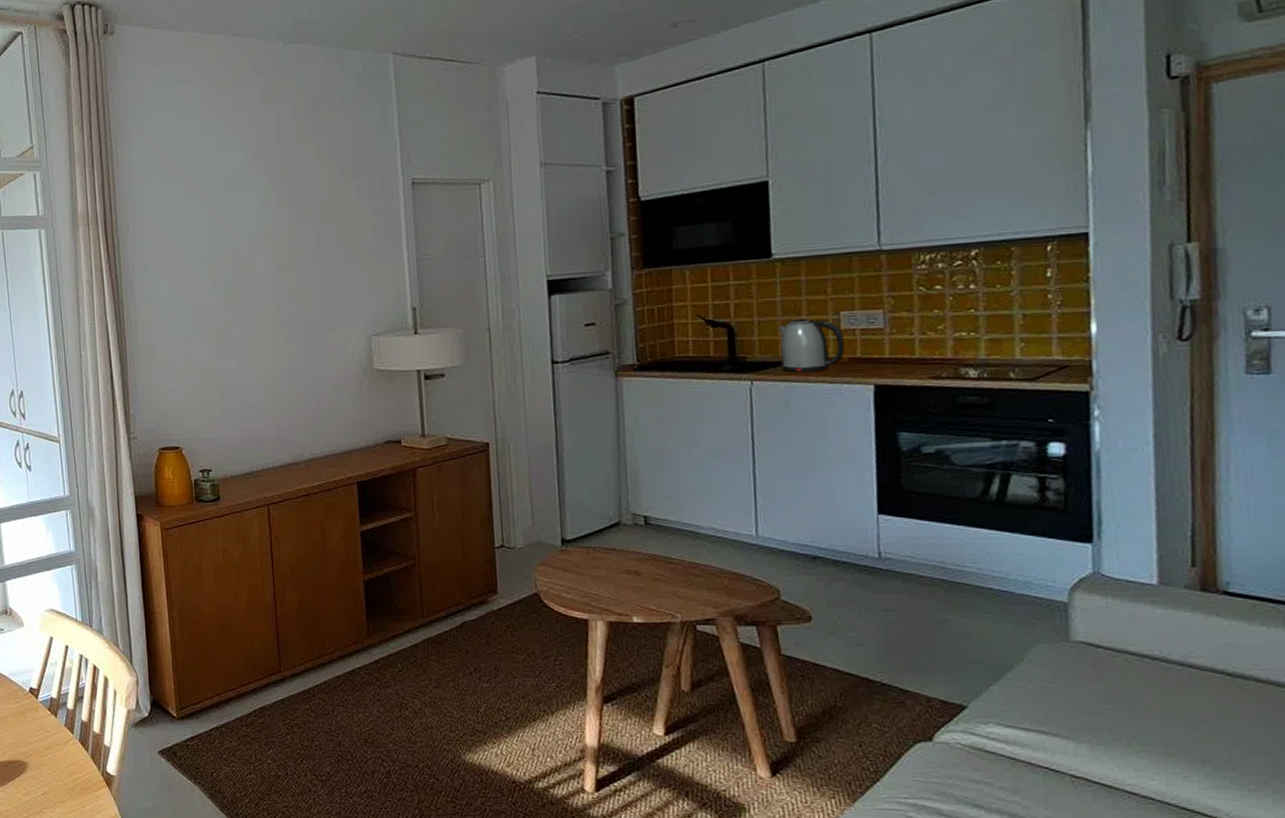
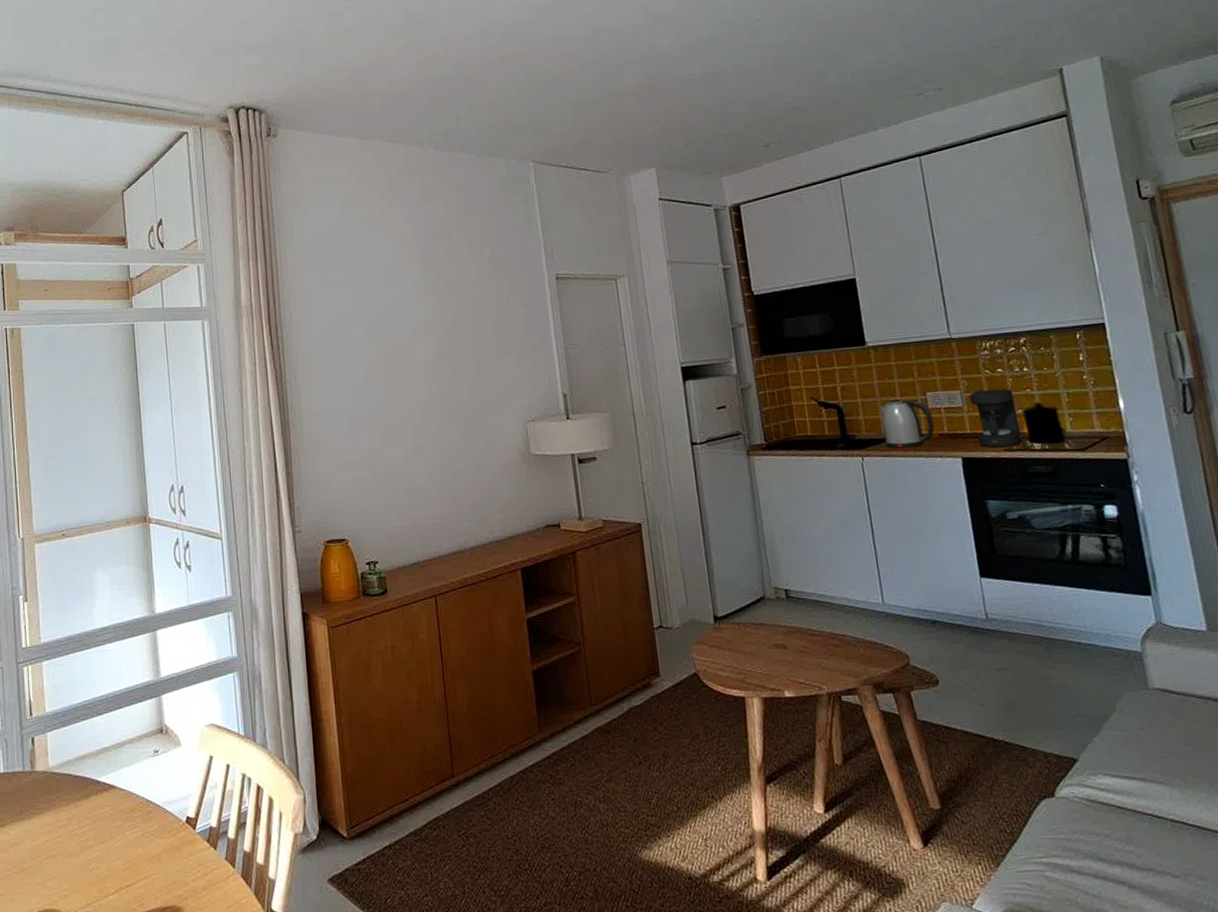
coffee maker: none [895,308,955,375] -> present [969,388,1023,448]
canister: none [959,324,1011,373] -> present [1021,402,1065,445]

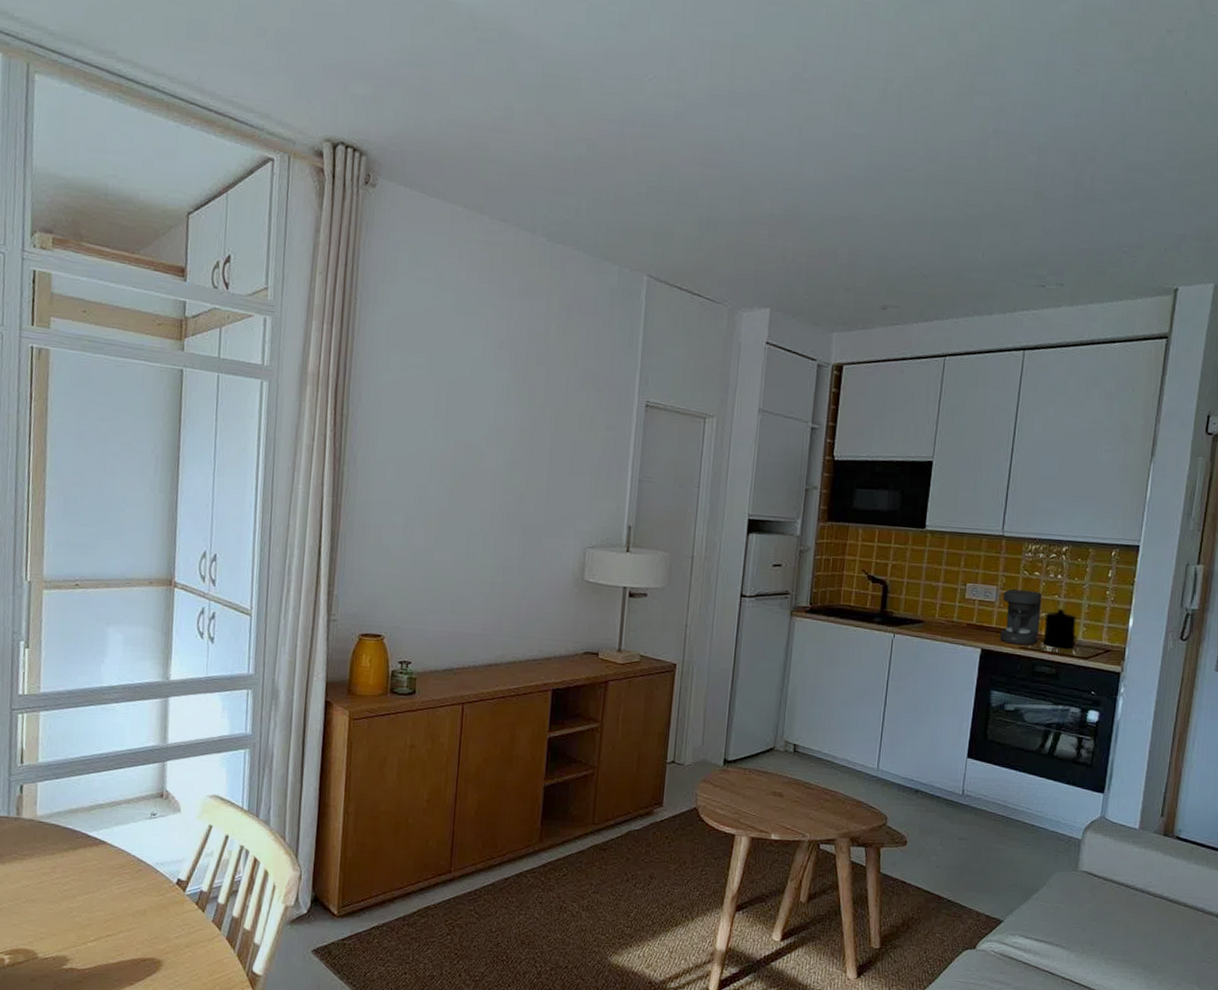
kettle: present [879,399,934,449] -> none [918,584,966,633]

